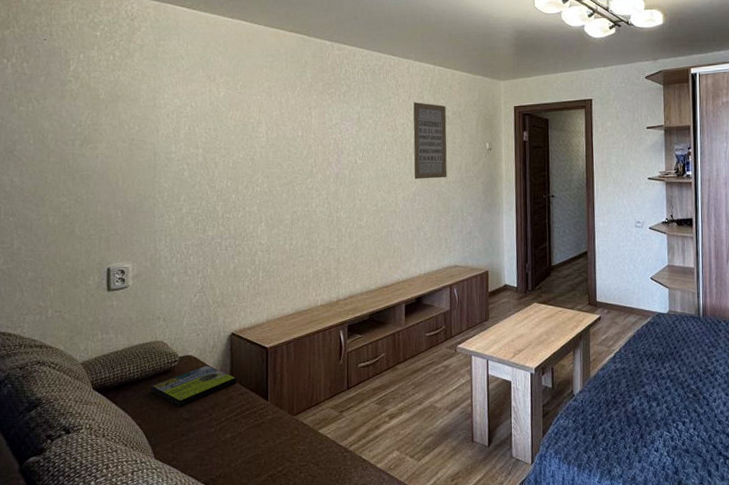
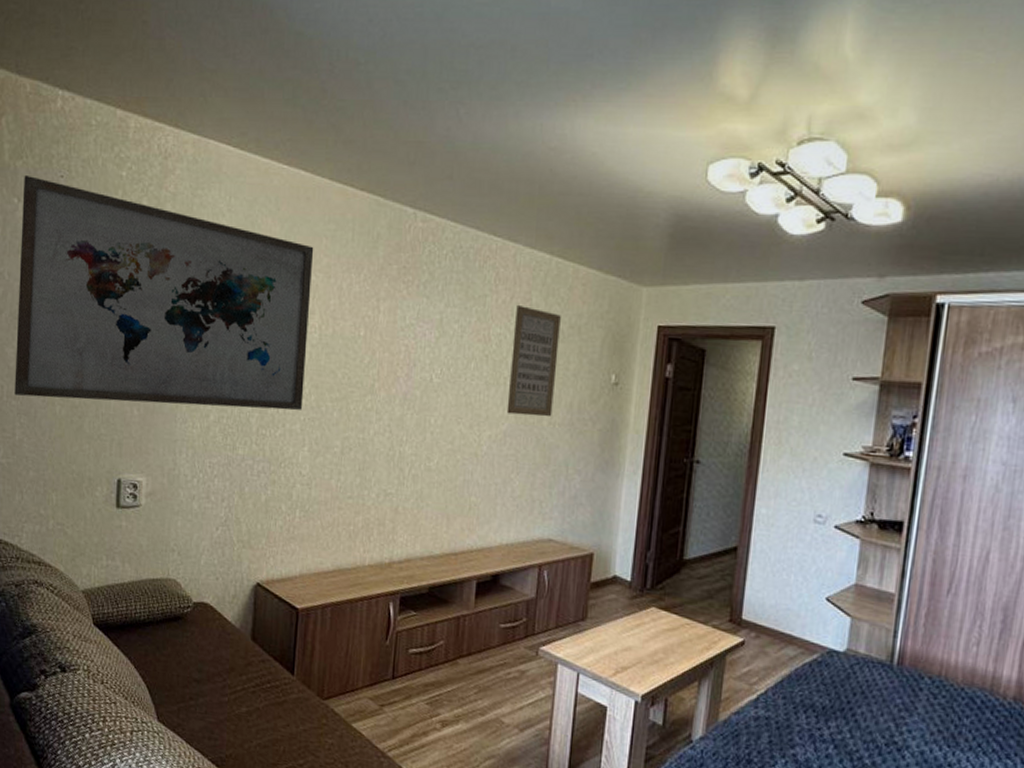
wall art: none [11,40,258,213] -> present [14,174,314,411]
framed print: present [150,365,238,407] -> none [157,618,260,665]

